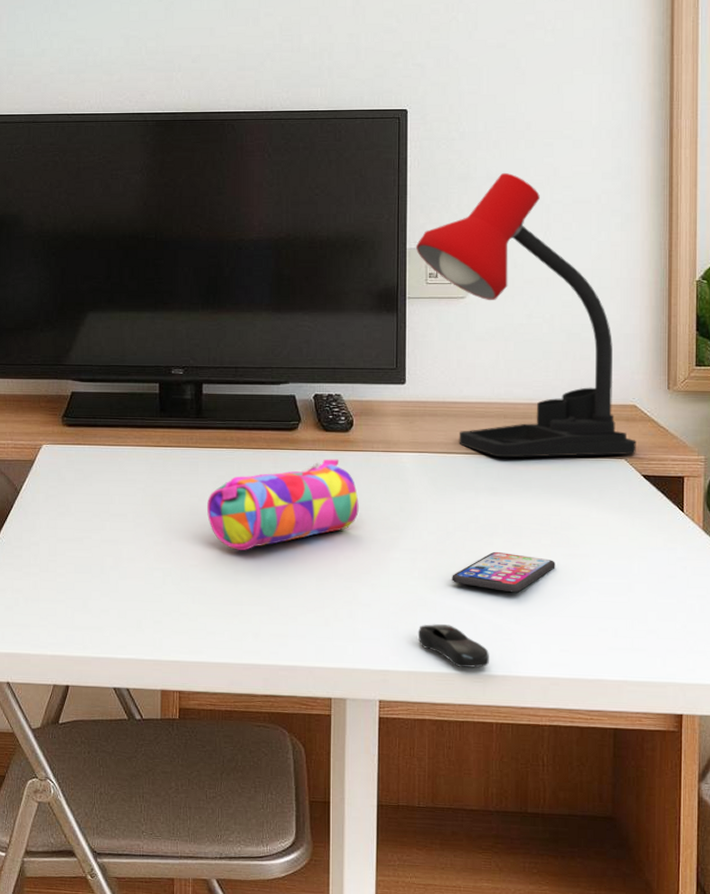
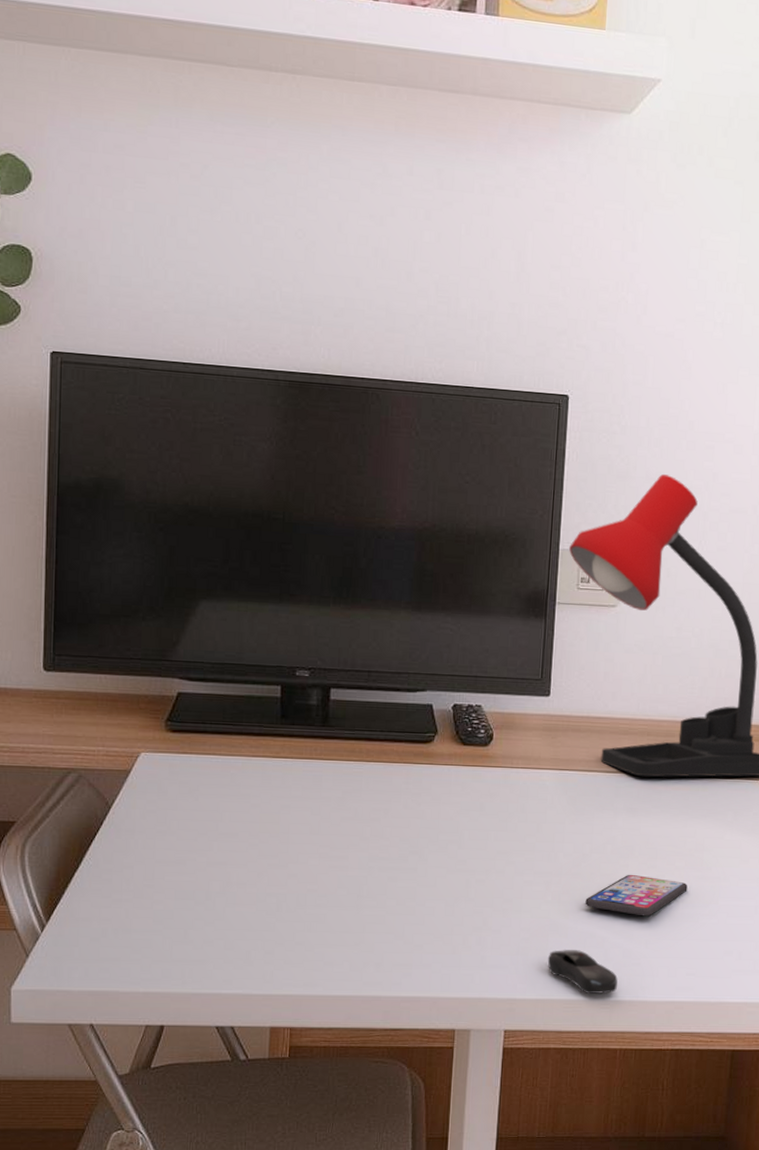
pencil case: present [207,459,359,550] -> none [330,775,495,874]

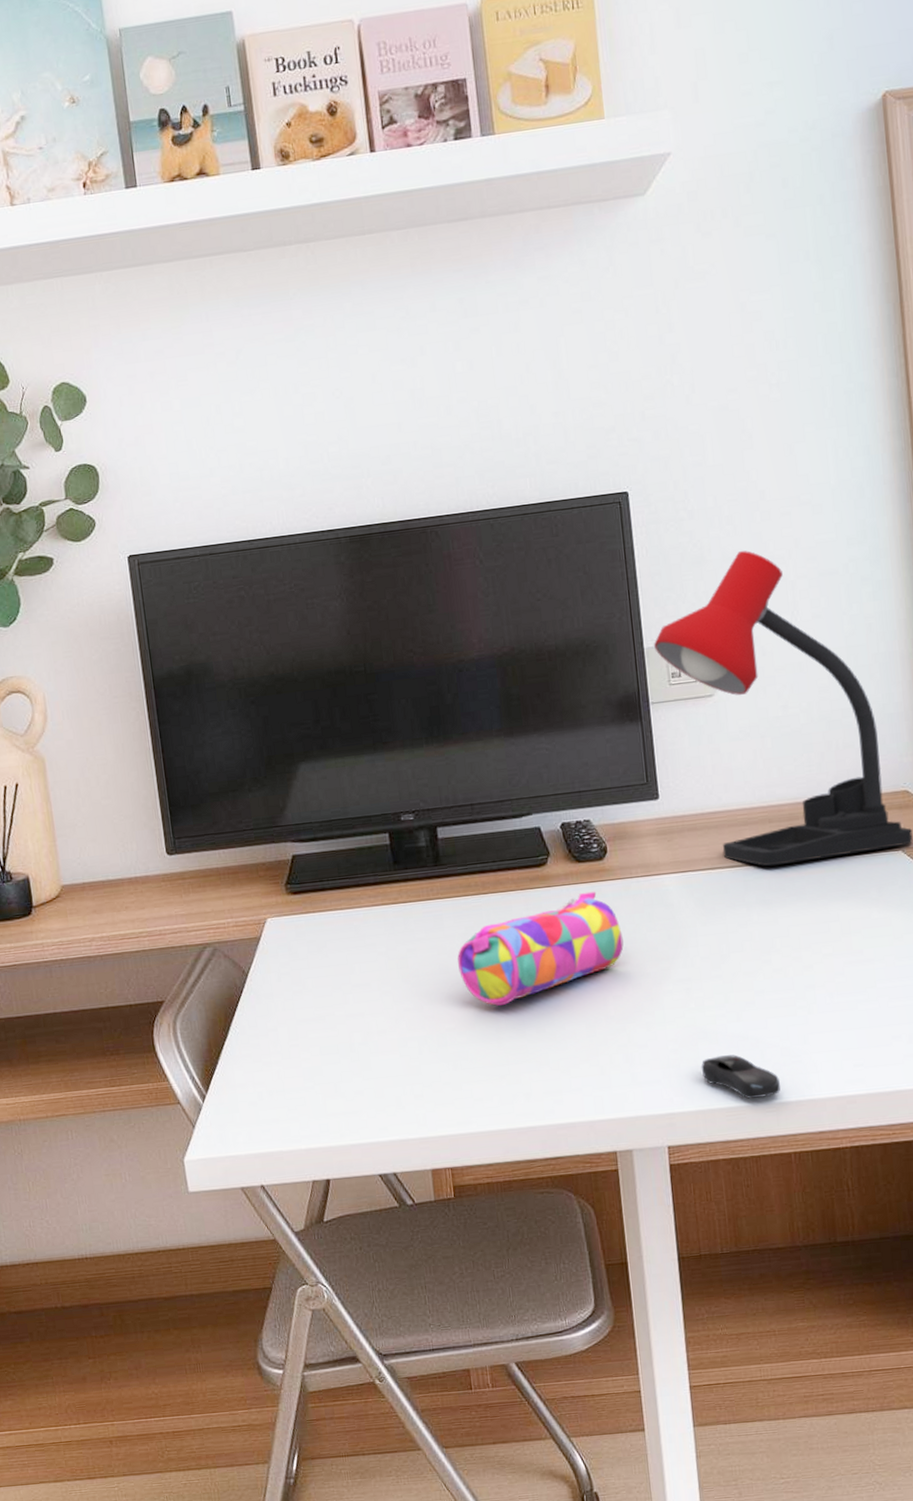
pencil case: none [330,775,495,874] -> present [457,891,624,1006]
smartphone: present [585,874,688,917] -> none [731,968,840,1011]

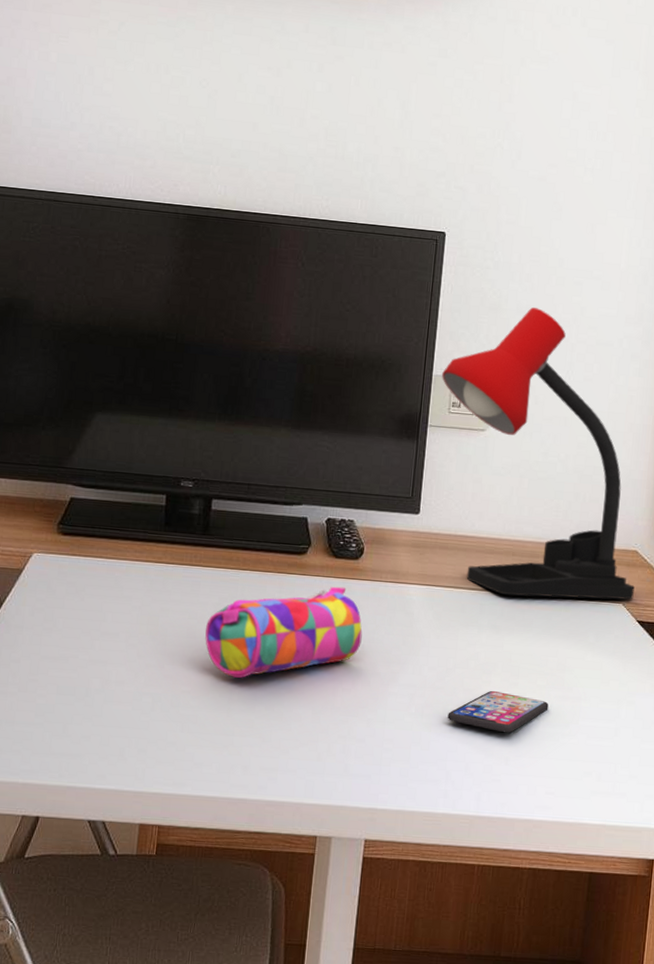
computer mouse: present [701,1055,781,1100] -> none [409,762,478,809]
smartphone: none [731,968,840,1011] -> present [447,690,549,733]

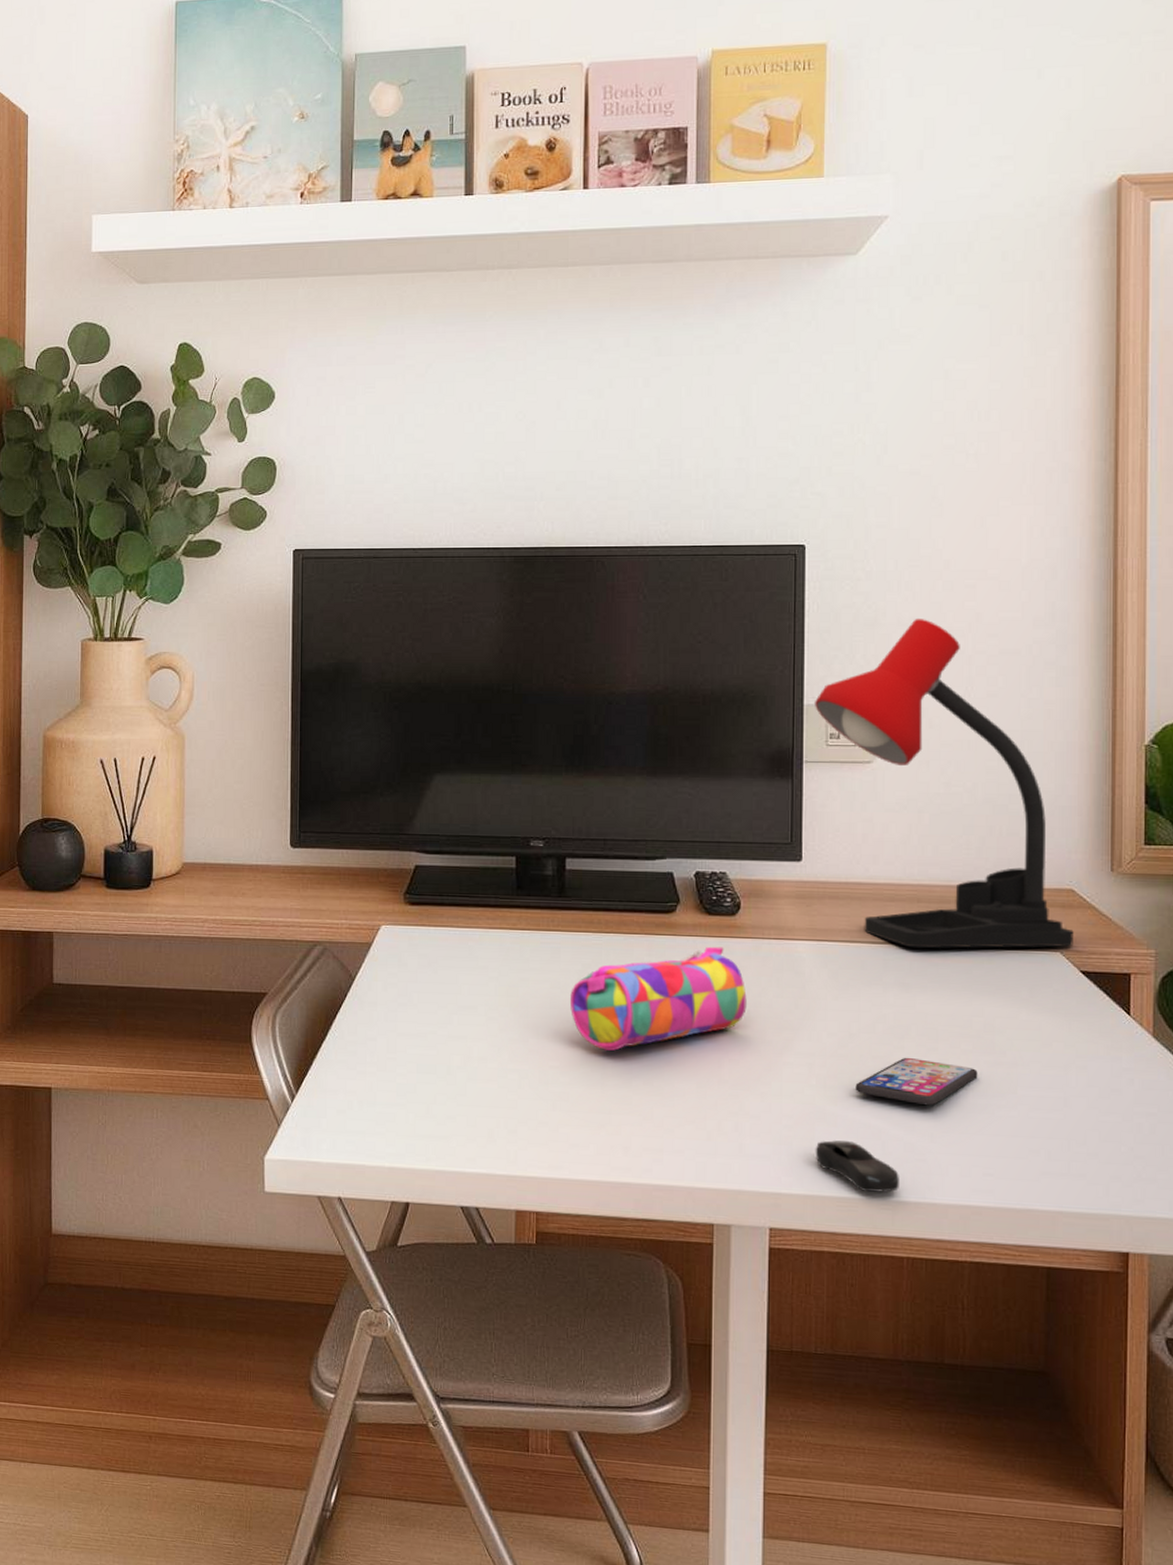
computer mouse: none [409,762,478,809] -> present [815,1140,899,1193]

